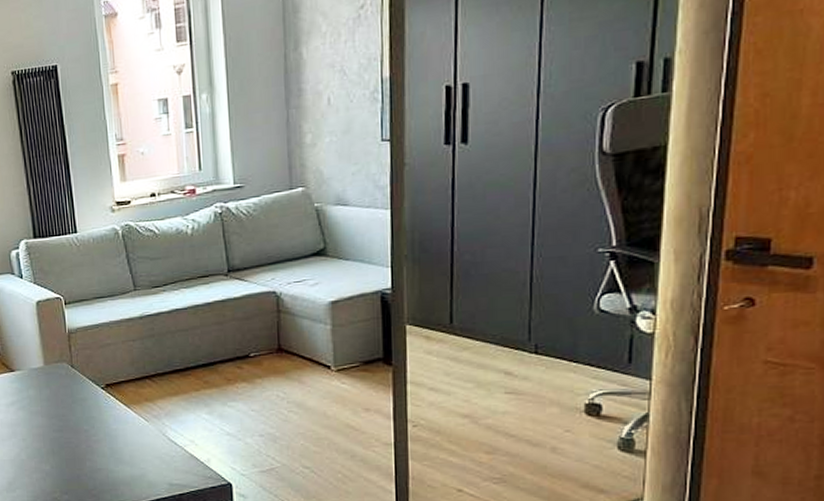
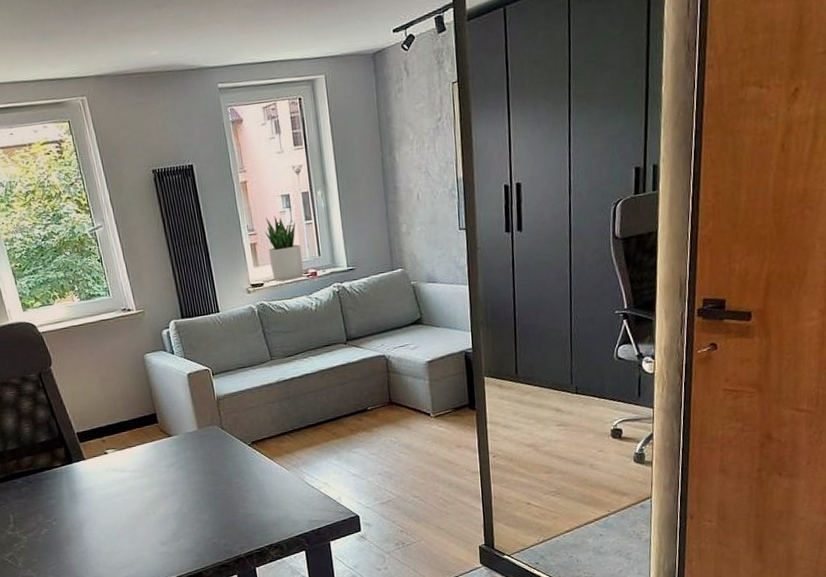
planter: none [135,123,180,200] -> present [264,216,304,282]

